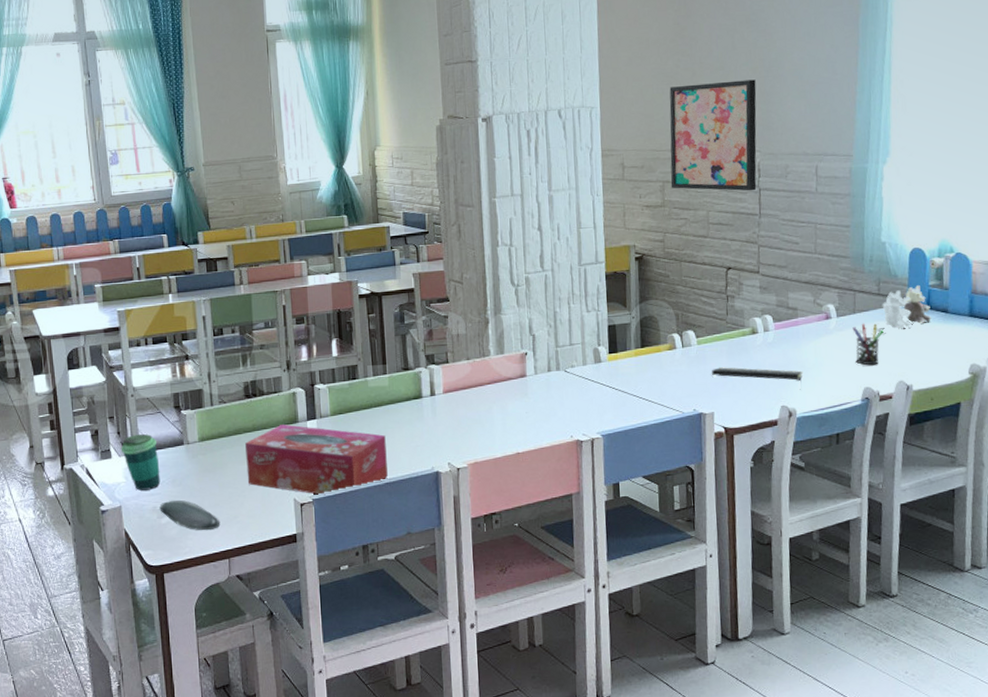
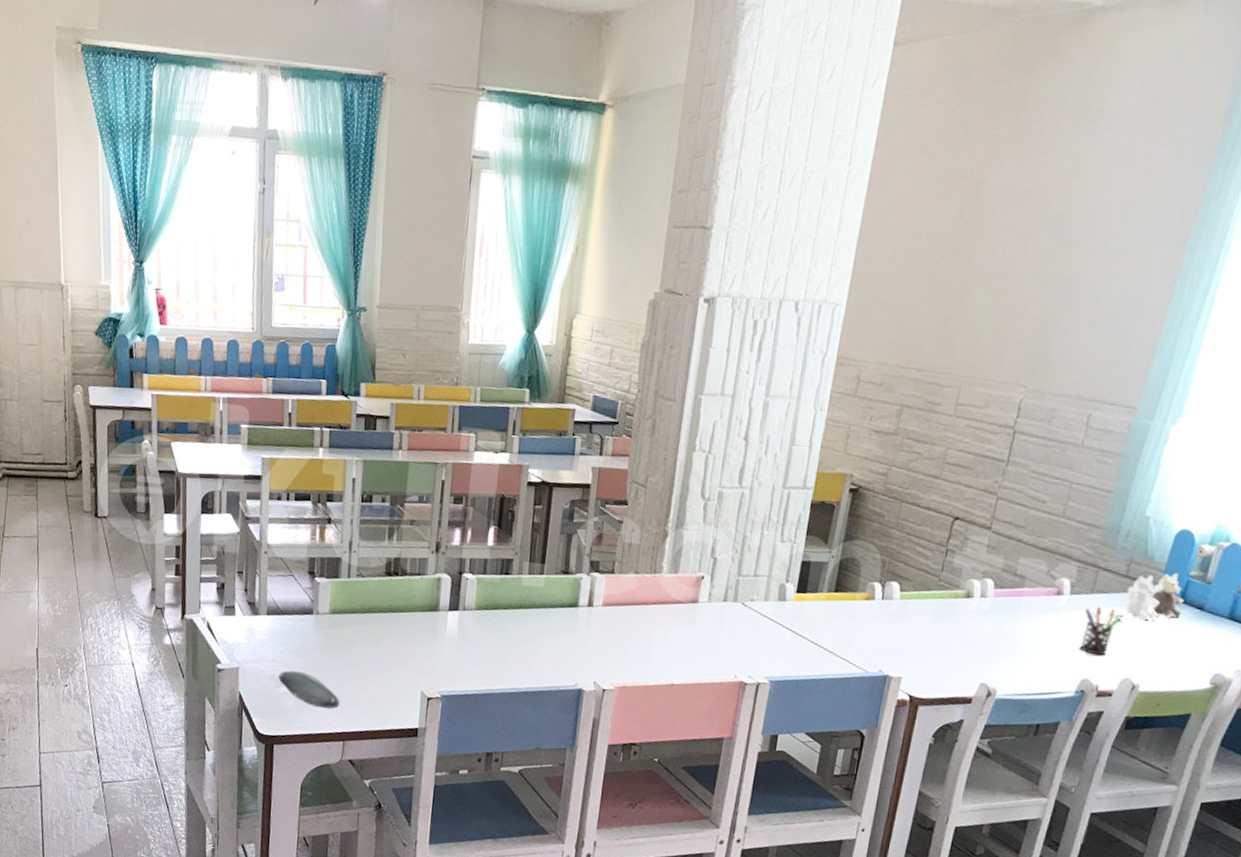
cup: present [120,434,161,491] -> none [246,595,285,656]
tissue box: present [244,424,388,496] -> none [375,610,531,694]
wall art: present [669,79,757,191] -> none [909,293,1041,433]
notepad: present [712,367,803,390] -> none [909,628,1015,669]

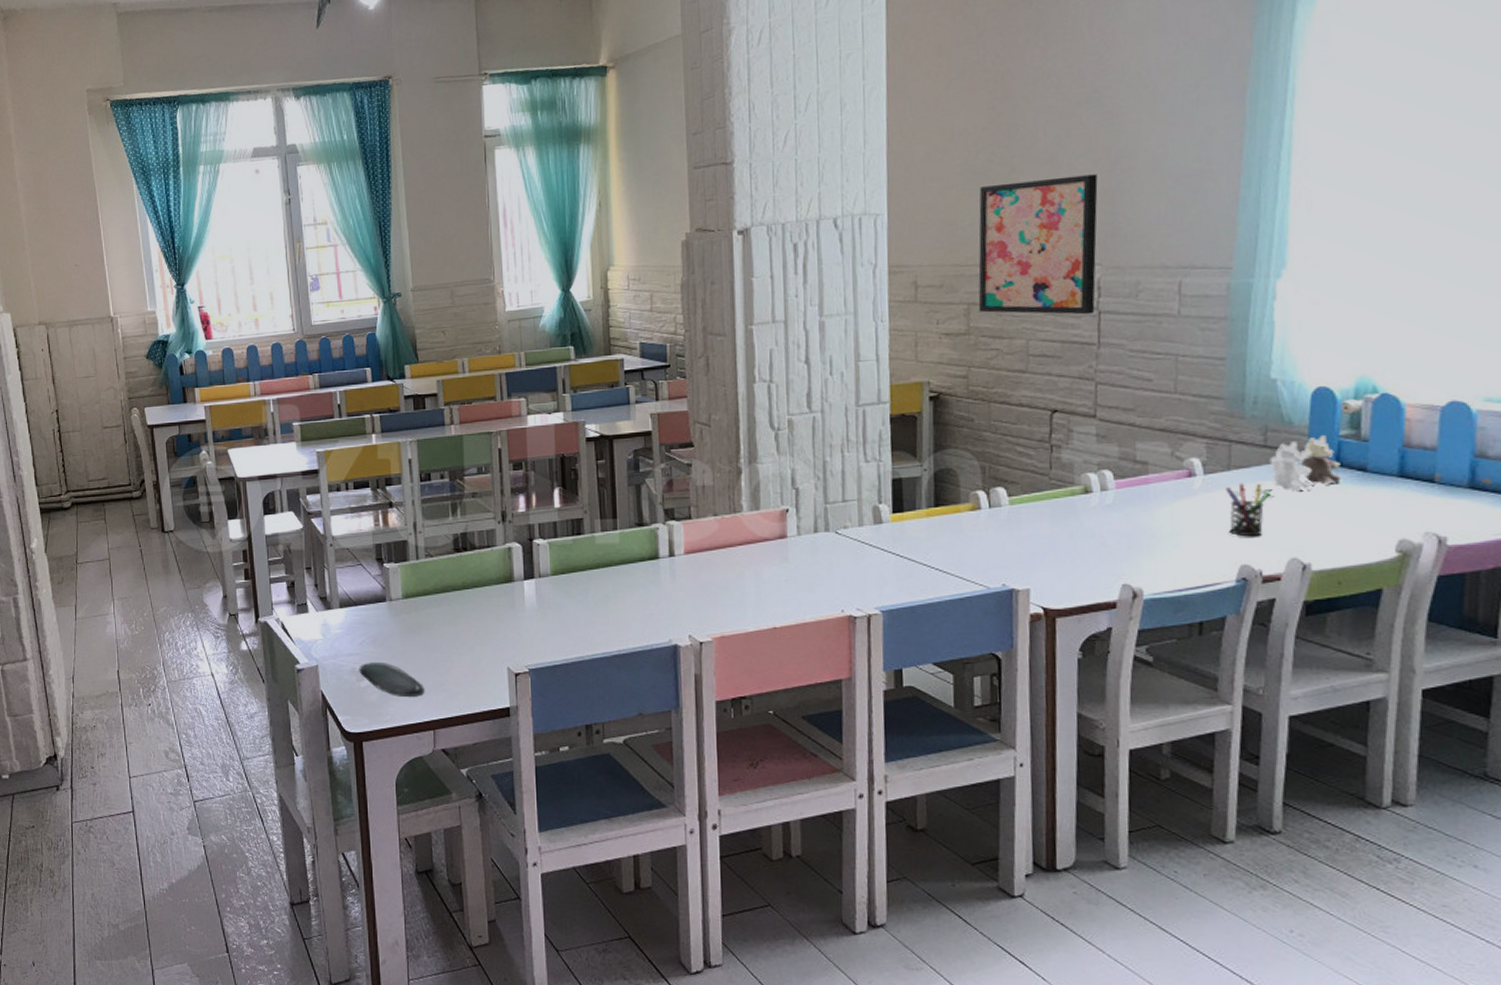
wall art: none [909,293,1041,433] -> present [978,174,1098,315]

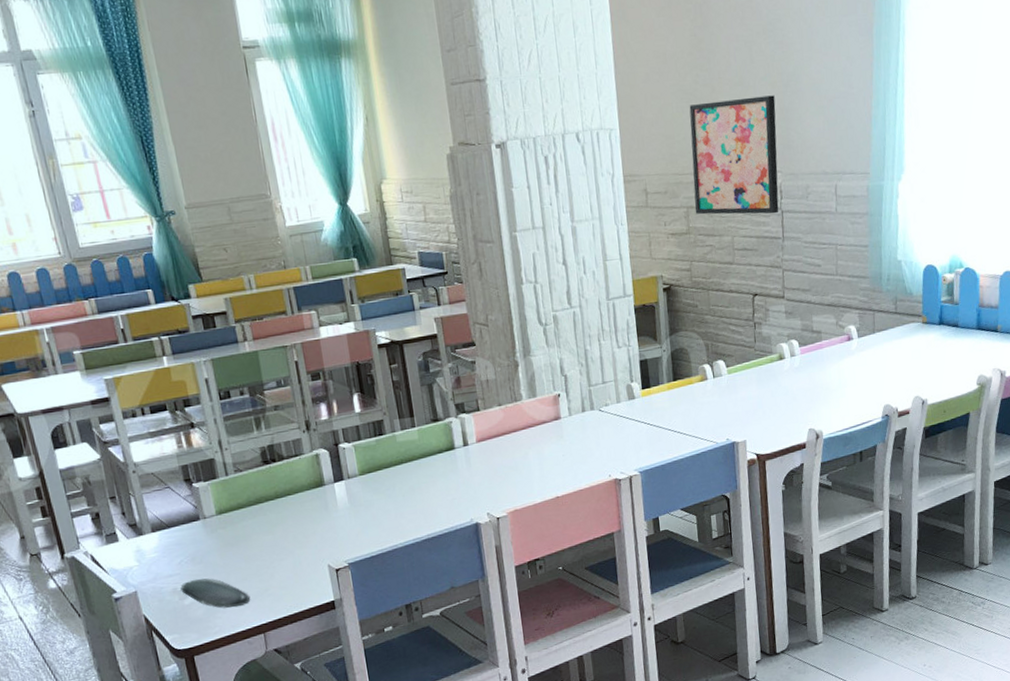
pen holder: present [1226,482,1271,537] -> none [872,342,901,384]
teddy bear: present [1269,435,1341,492] -> none [899,302,943,346]

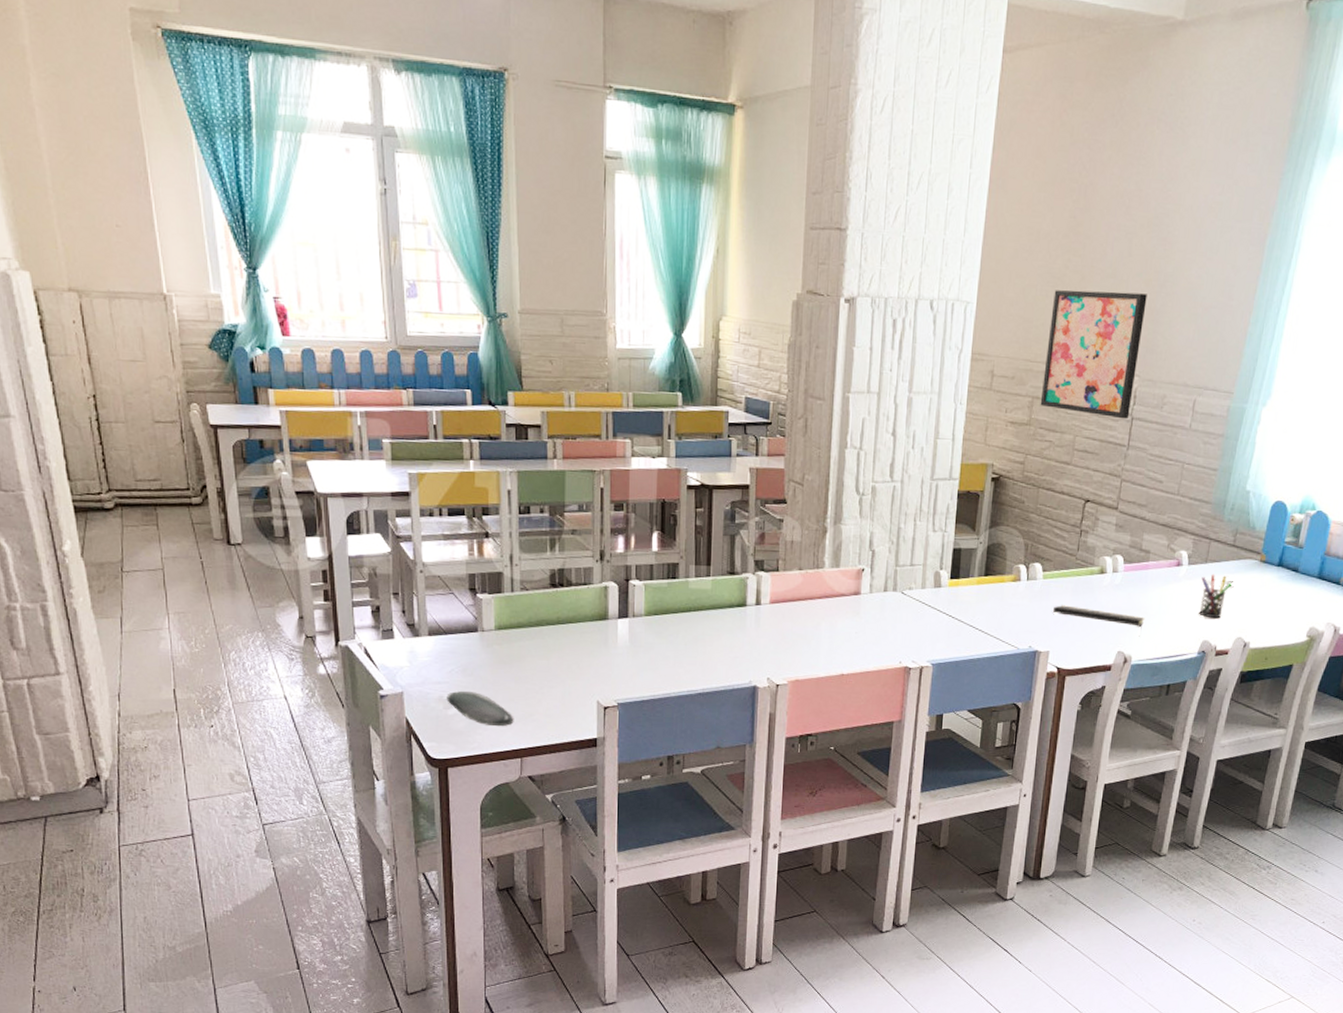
notepad: none [742,393,828,412] -> present [1053,605,1145,637]
pen holder: none [872,342,901,384] -> present [1199,574,1232,619]

